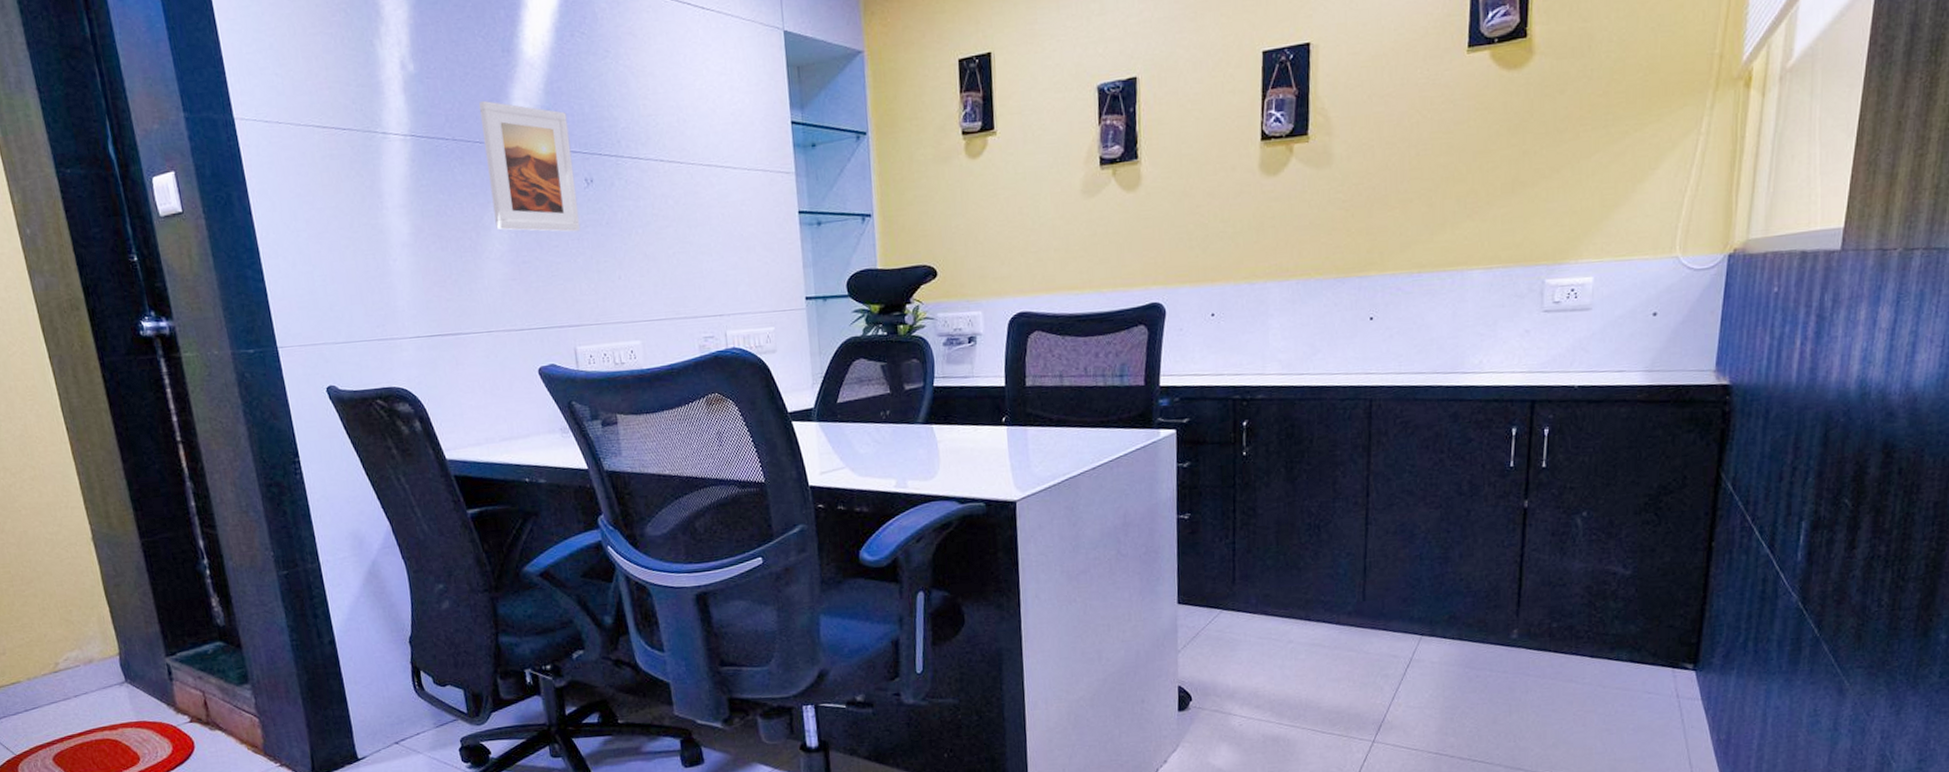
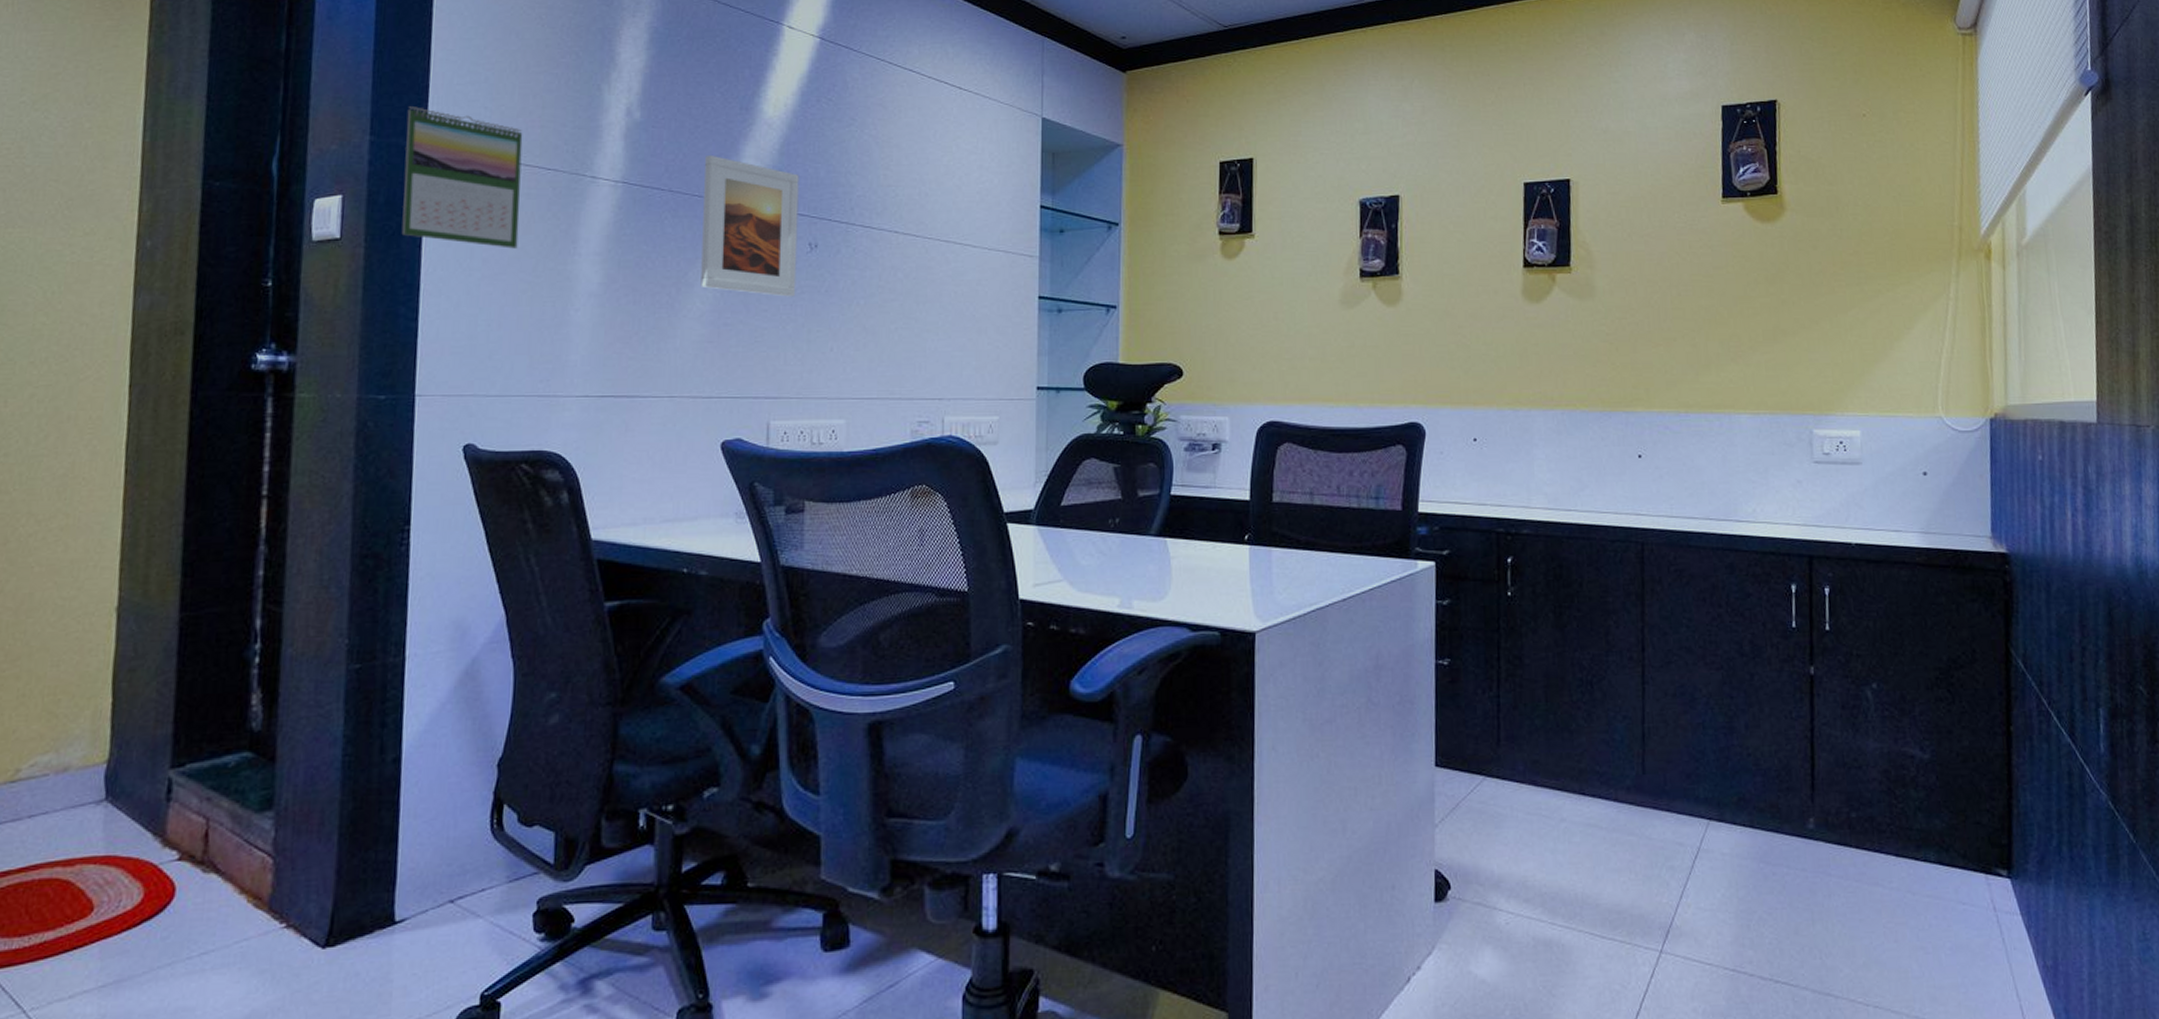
calendar: none [209,79,333,208] -> present [401,106,523,249]

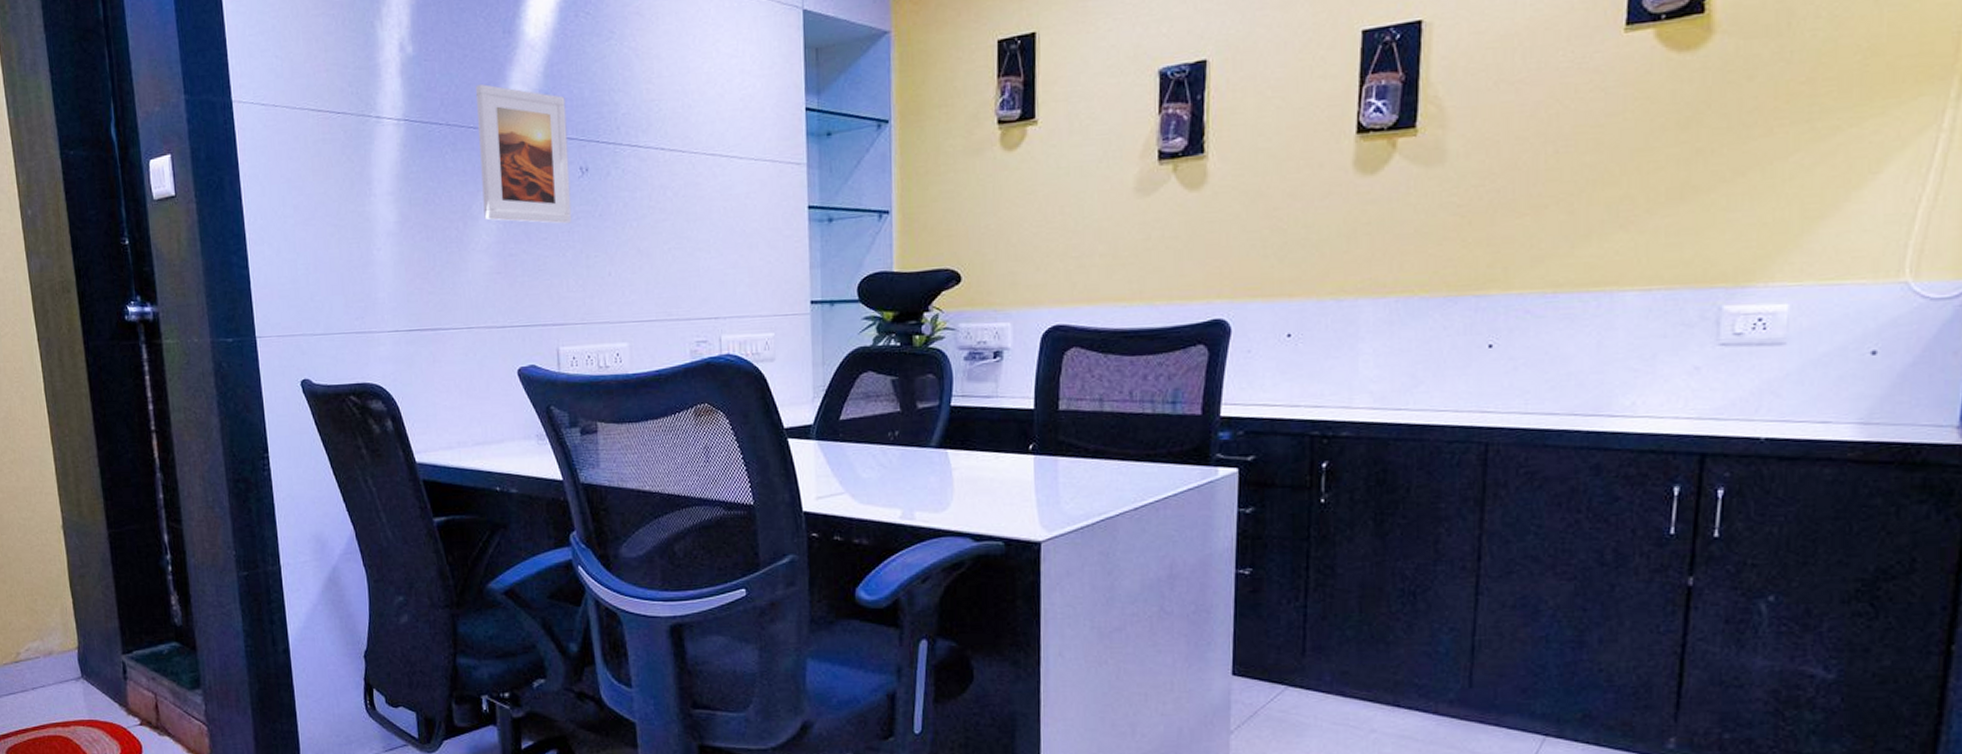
calendar: present [401,106,523,249] -> none [211,62,321,194]

